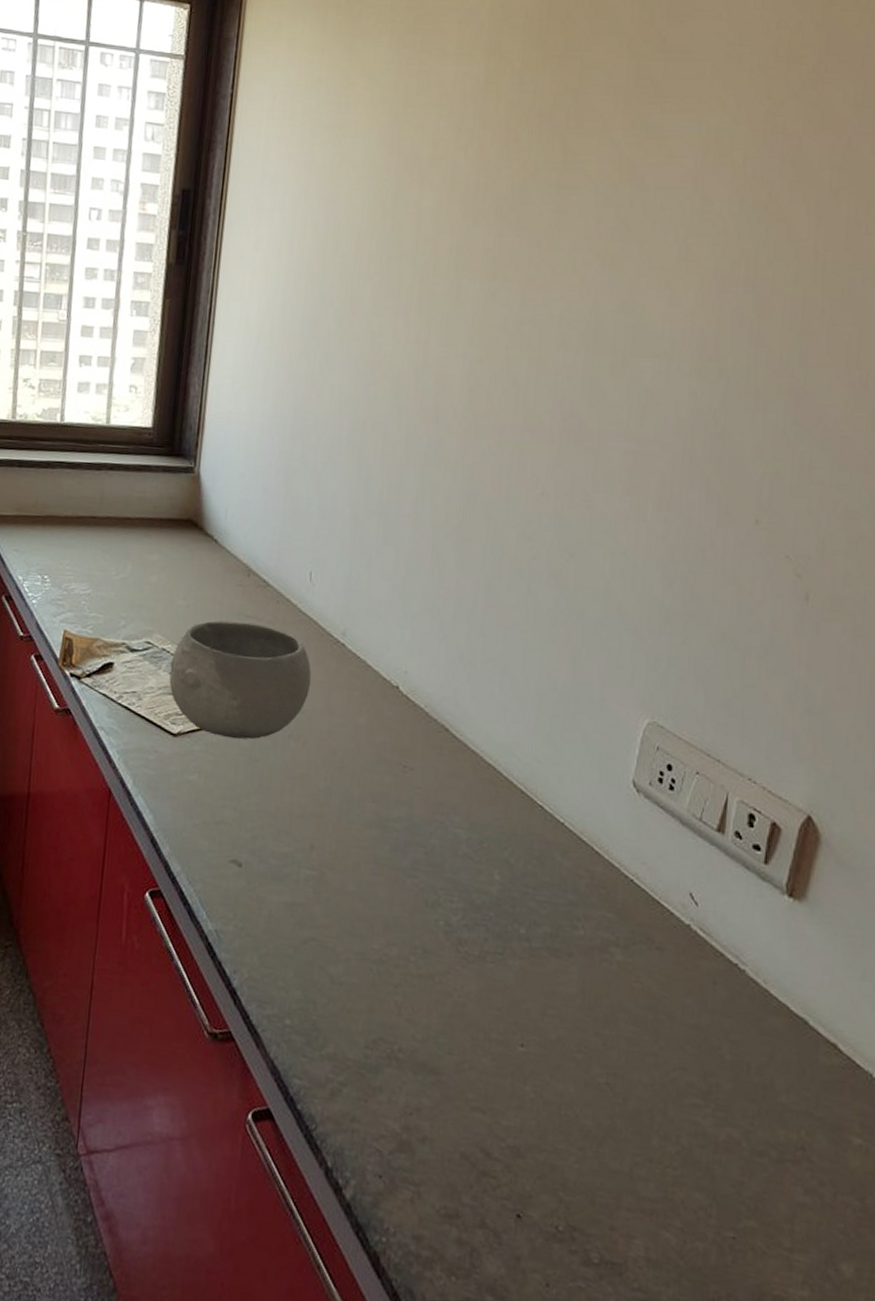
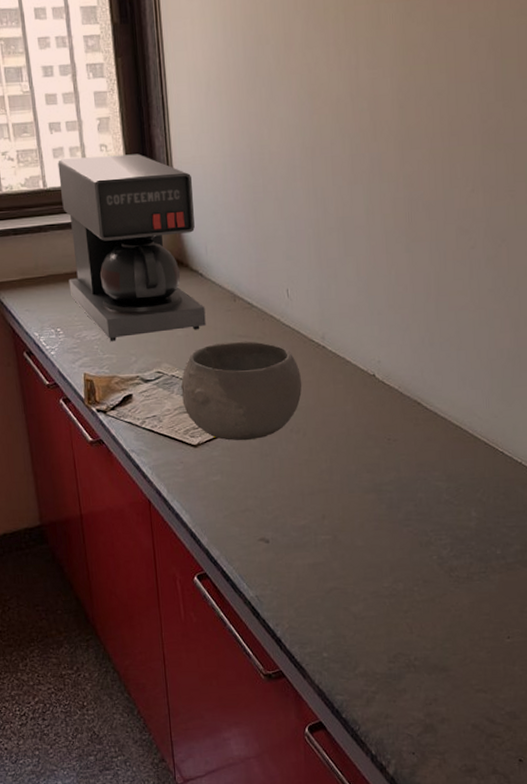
coffee maker: none [66,394,224,602] -> present [58,154,206,341]

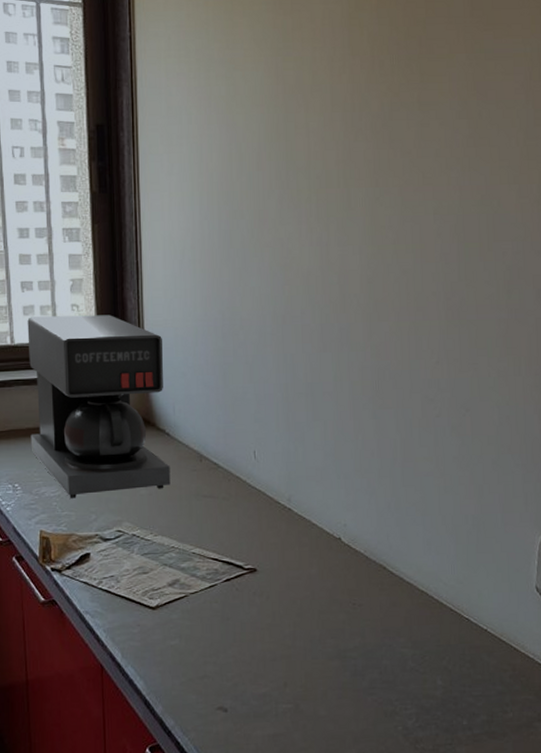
bowl: present [181,341,302,441] -> none [142,501,267,604]

